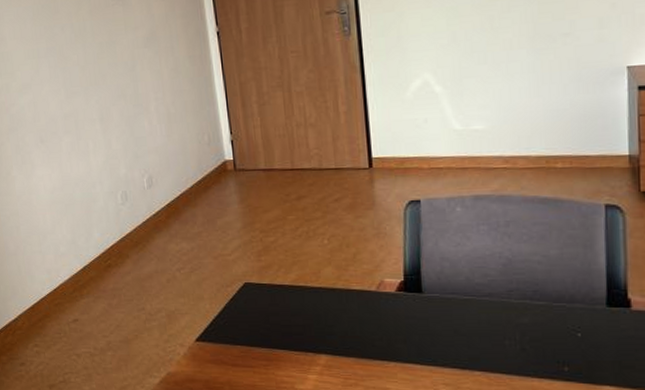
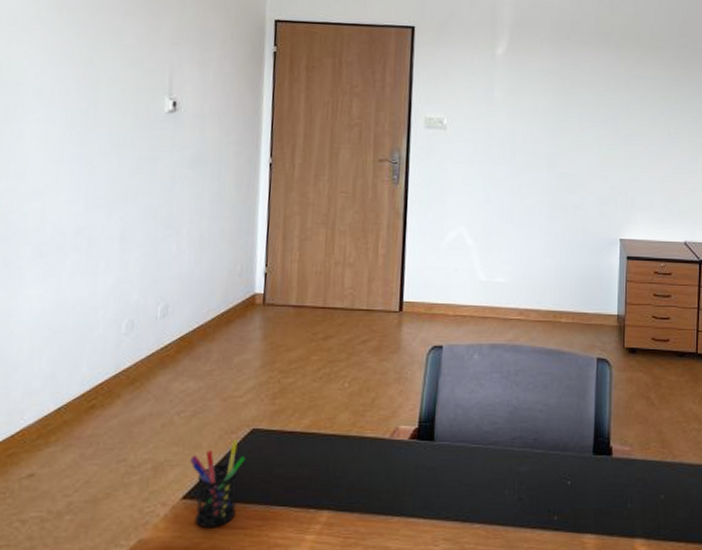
pen holder: none [196,292,243,366] -> present [190,439,246,529]

